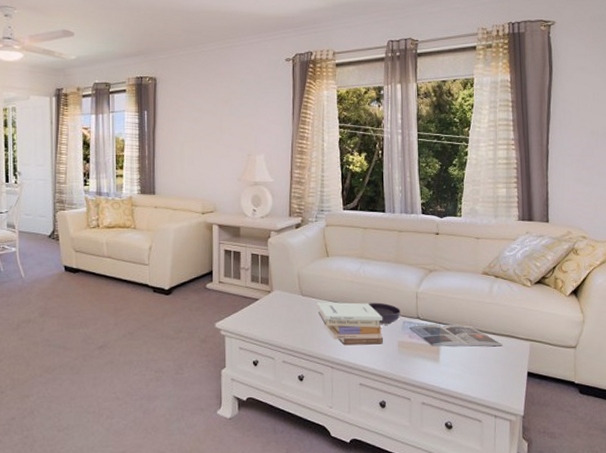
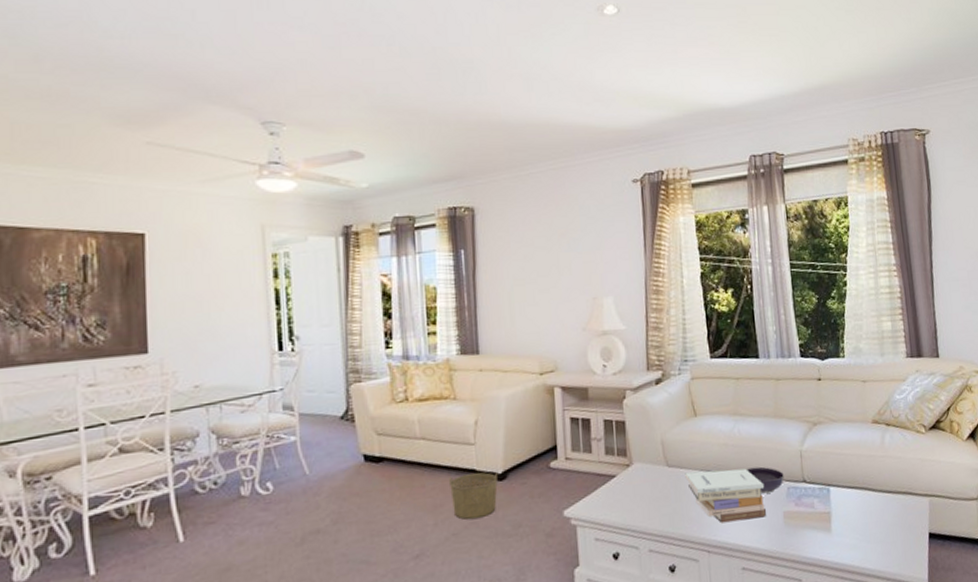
basket: none [128,287,166,323] -> present [449,472,499,520]
magazine: present [408,324,503,347] -> none [793,484,900,515]

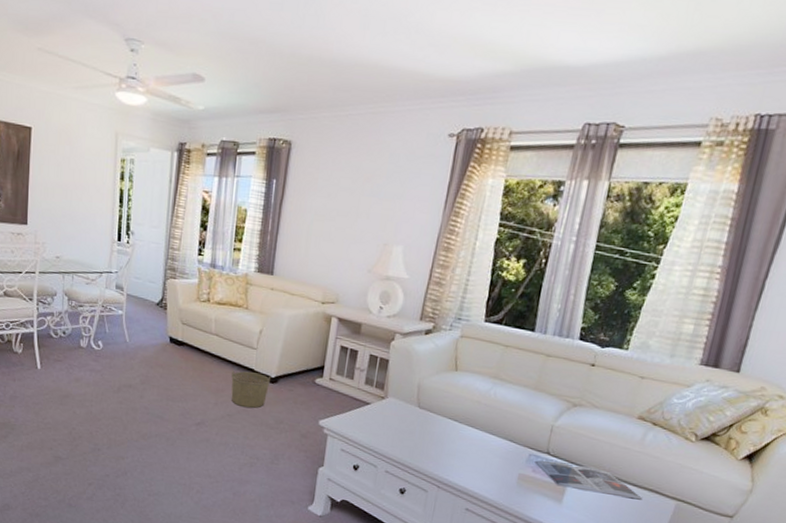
books: present [685,468,766,523] -> none [432,417,507,473]
bowl: present [747,466,784,494] -> none [493,427,529,455]
magazine: none [793,484,900,515] -> present [533,460,643,500]

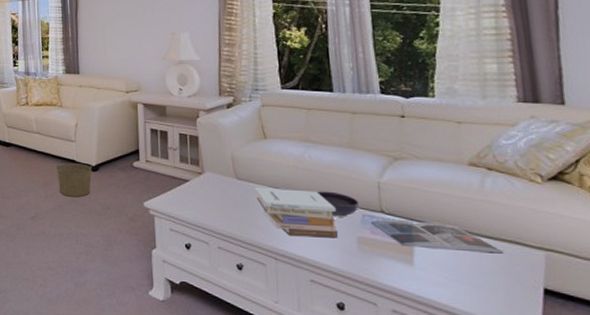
books: none [432,417,507,473] -> present [254,187,338,238]
bowl: none [493,427,529,455] -> present [317,191,359,217]

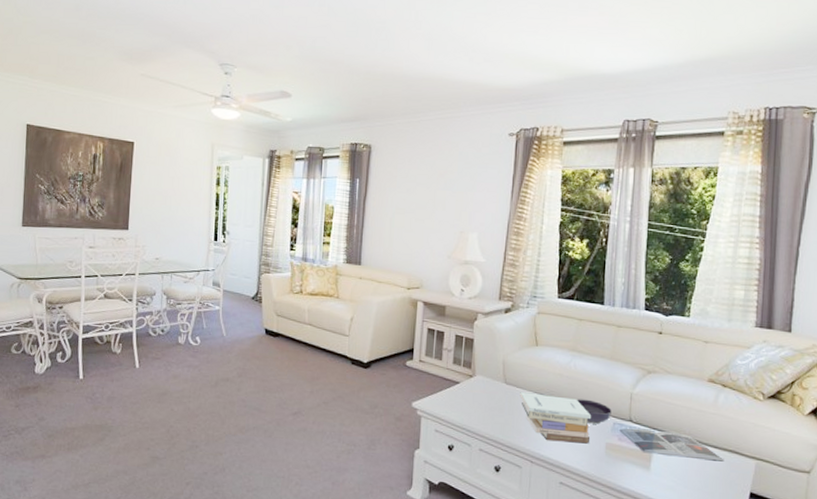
basket: present [56,163,93,198] -> none [325,358,364,395]

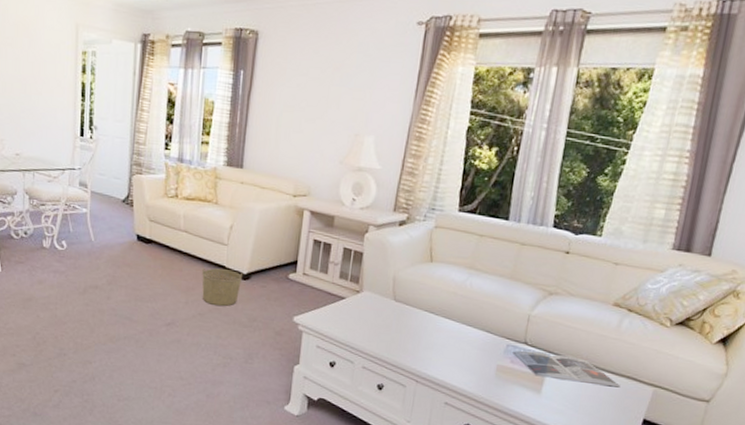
basket: none [325,358,364,395] -> present [202,267,244,307]
books: present [520,392,592,444] -> none [409,310,485,365]
bowl: present [577,399,612,424] -> none [470,319,506,346]

